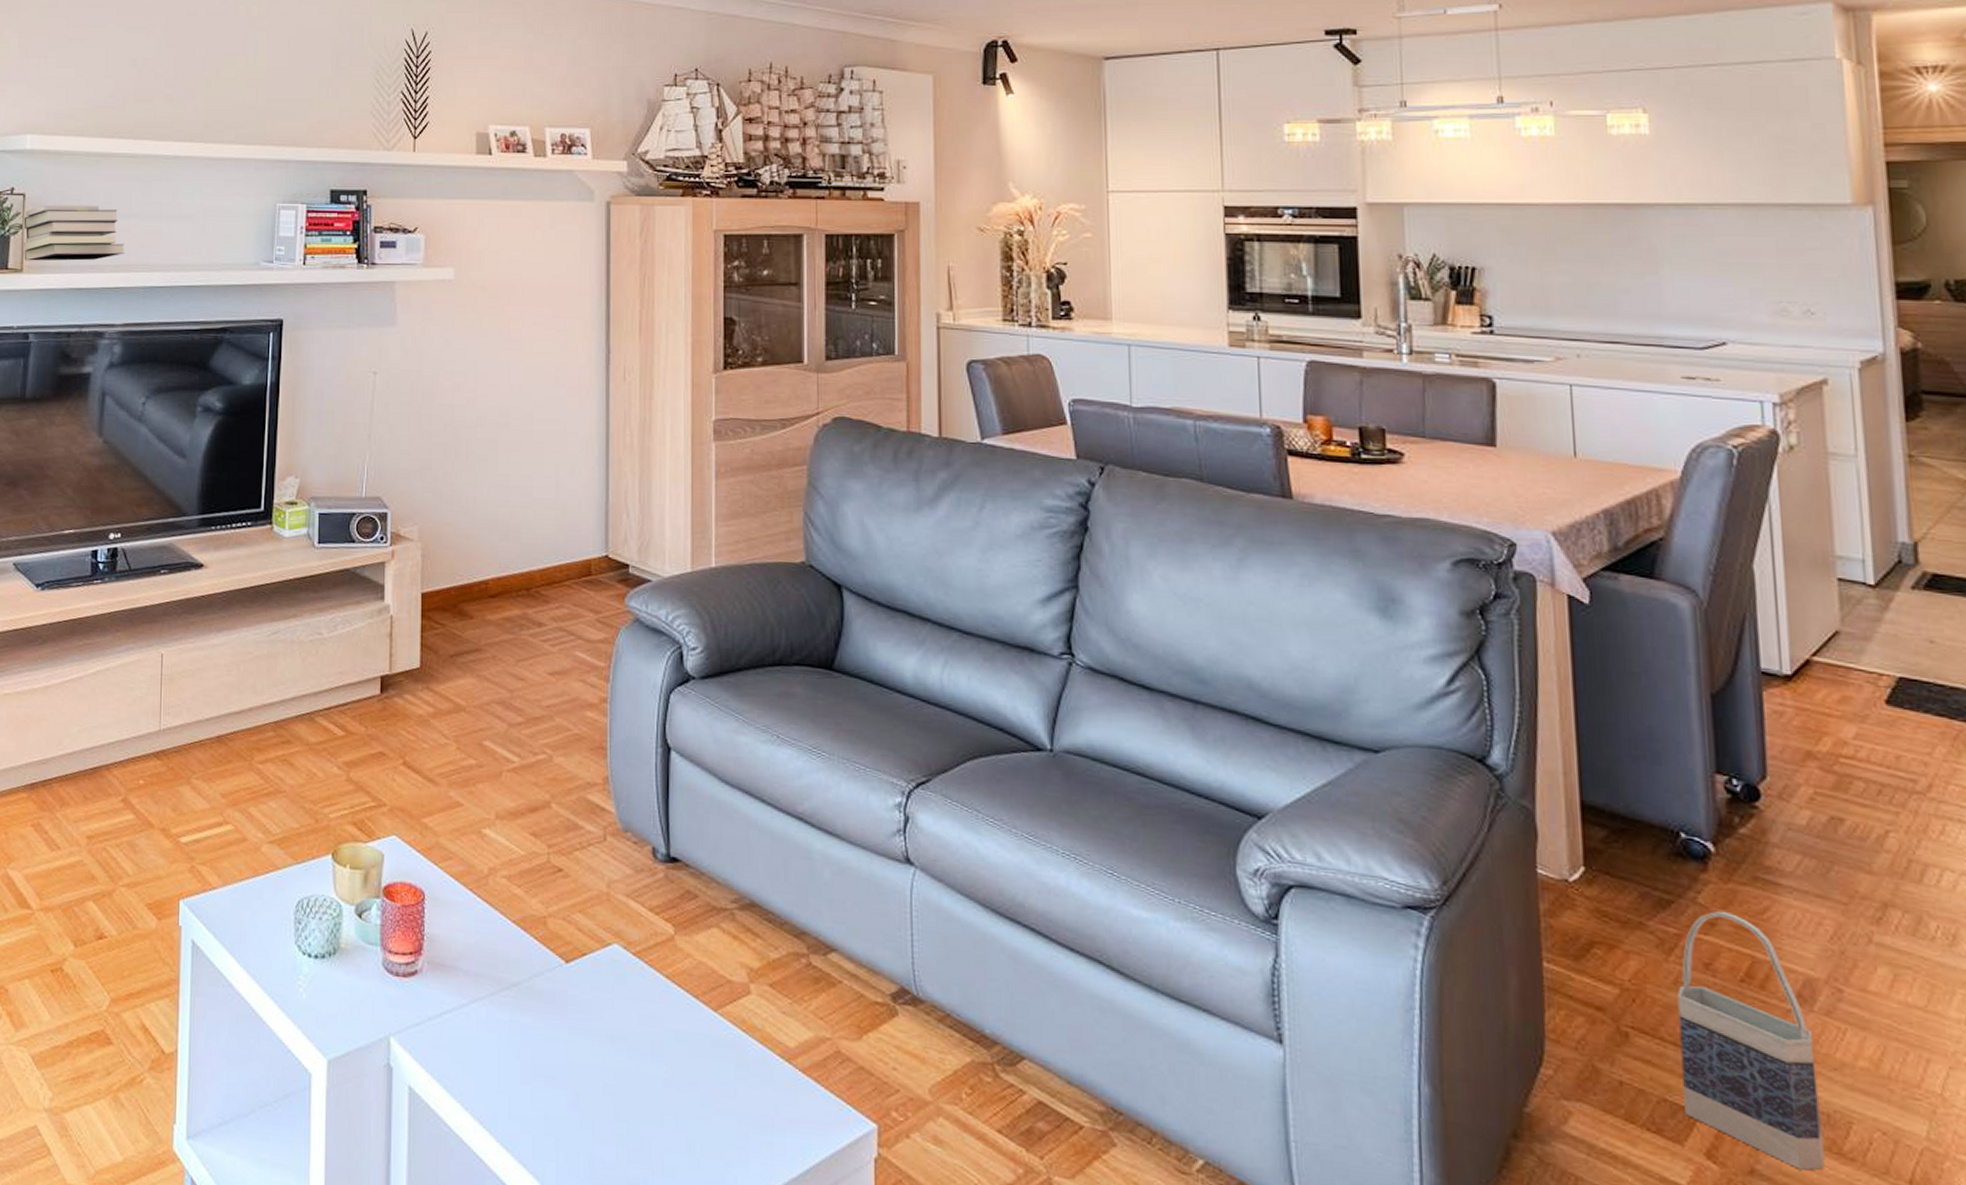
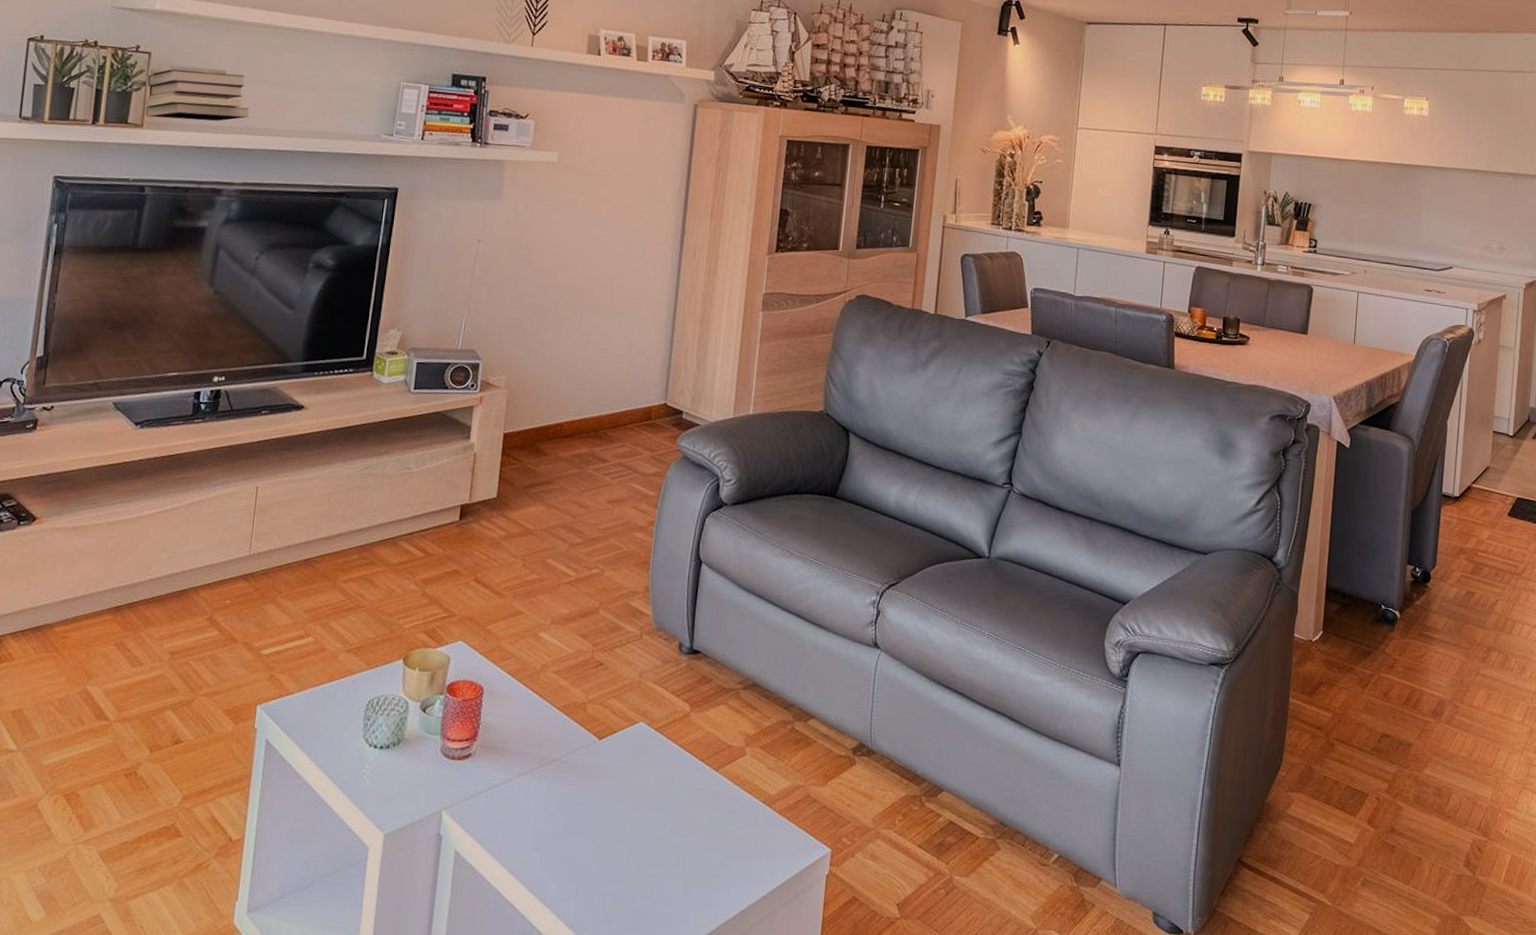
bag: present [1677,911,1825,1171] -> none [1360,657,1438,827]

